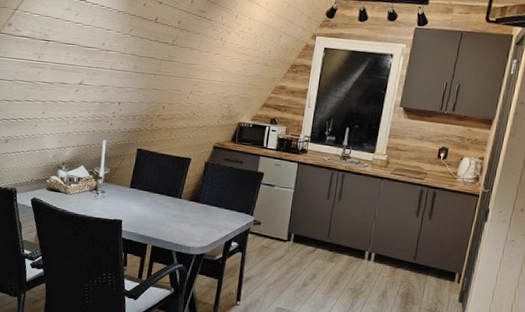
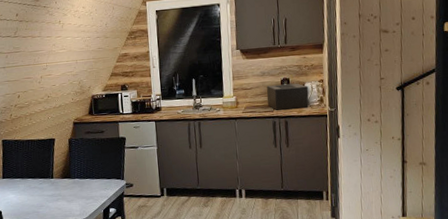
toaster: none [419,151,466,184] -> present [266,83,309,110]

